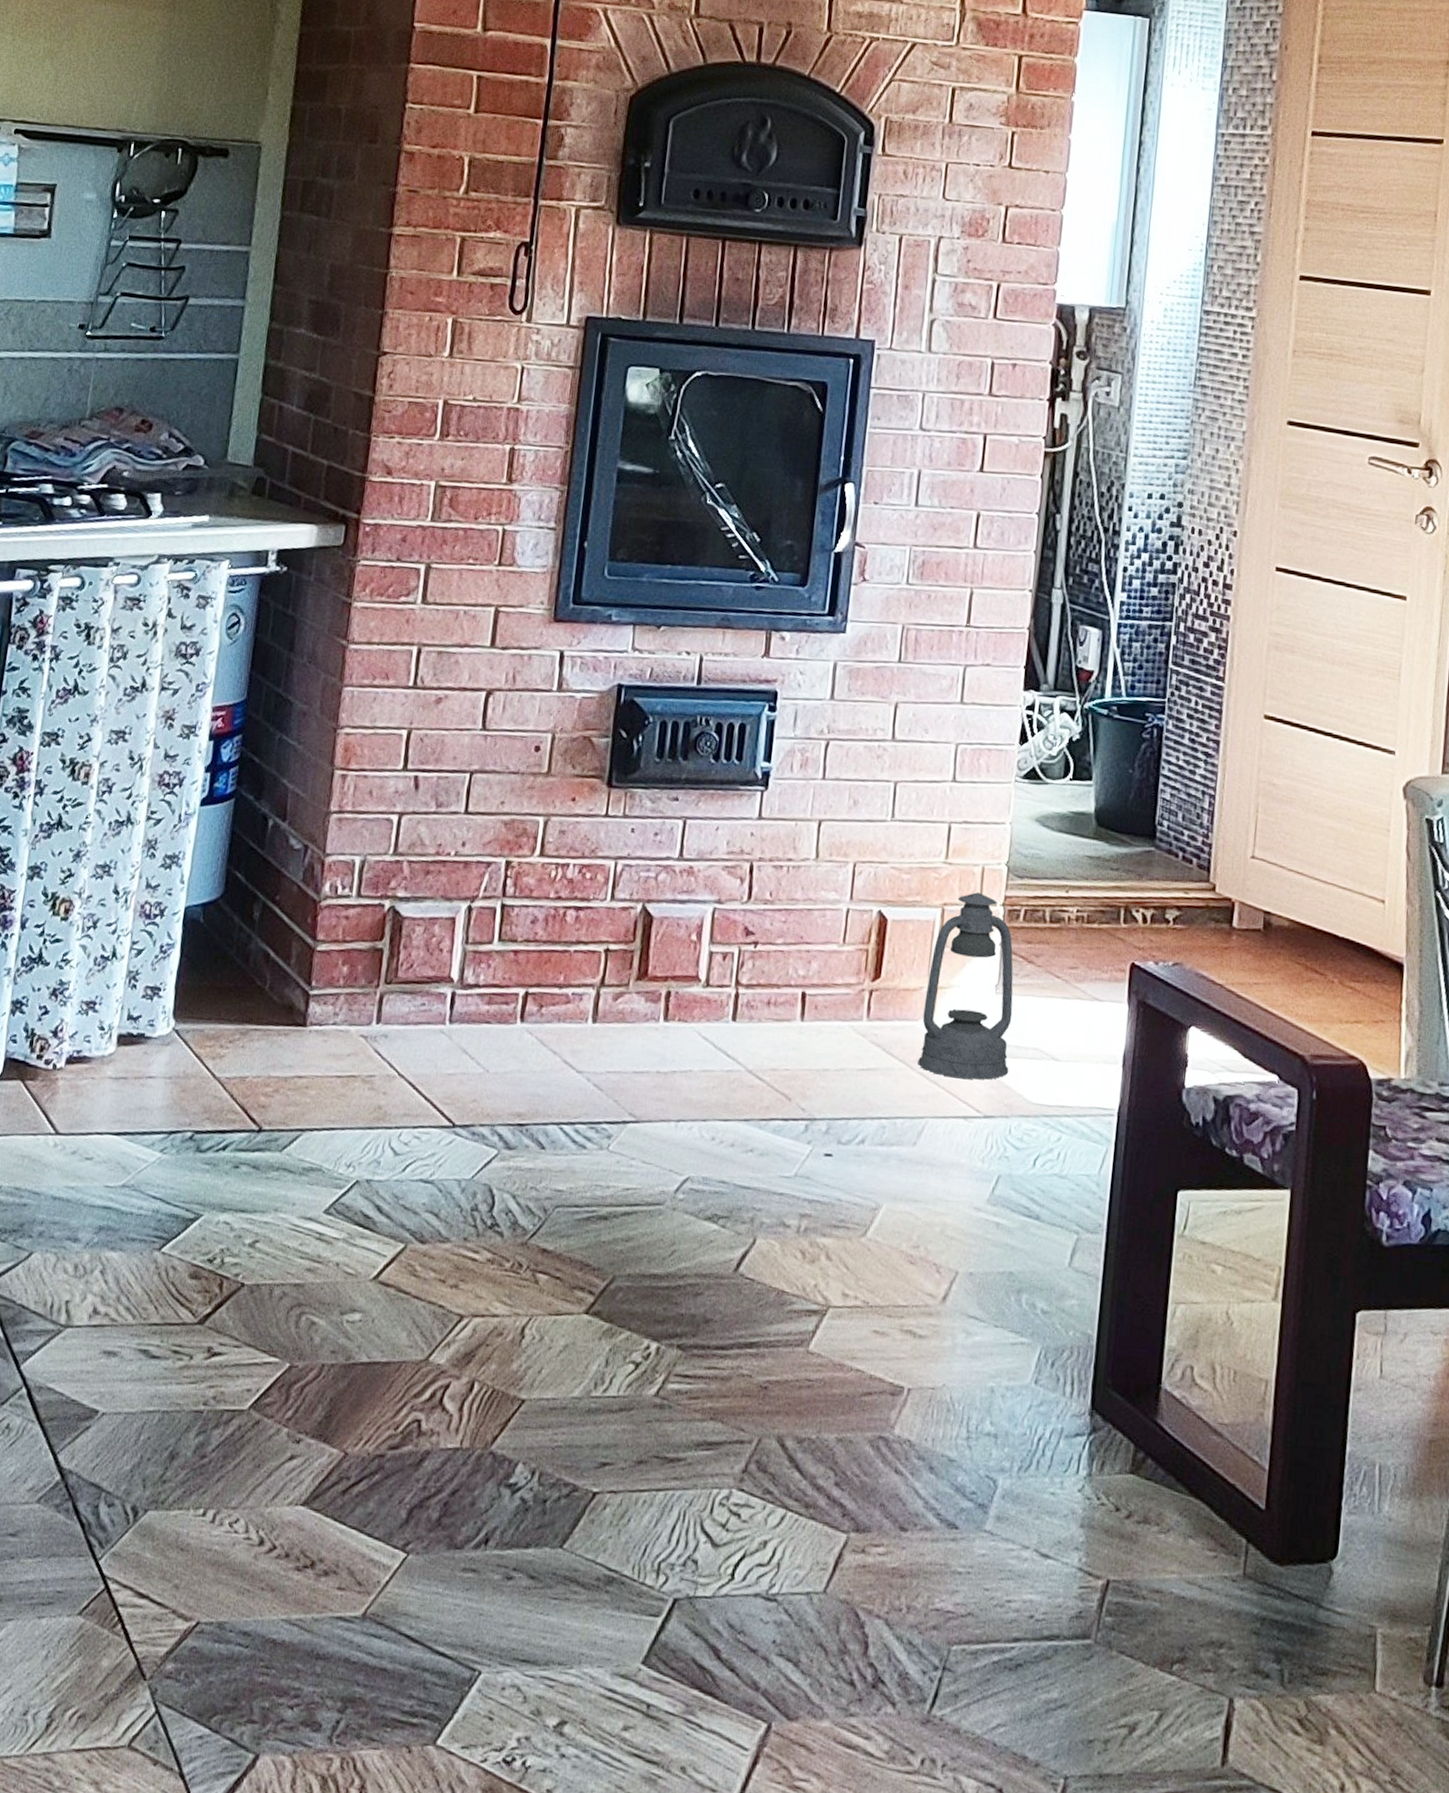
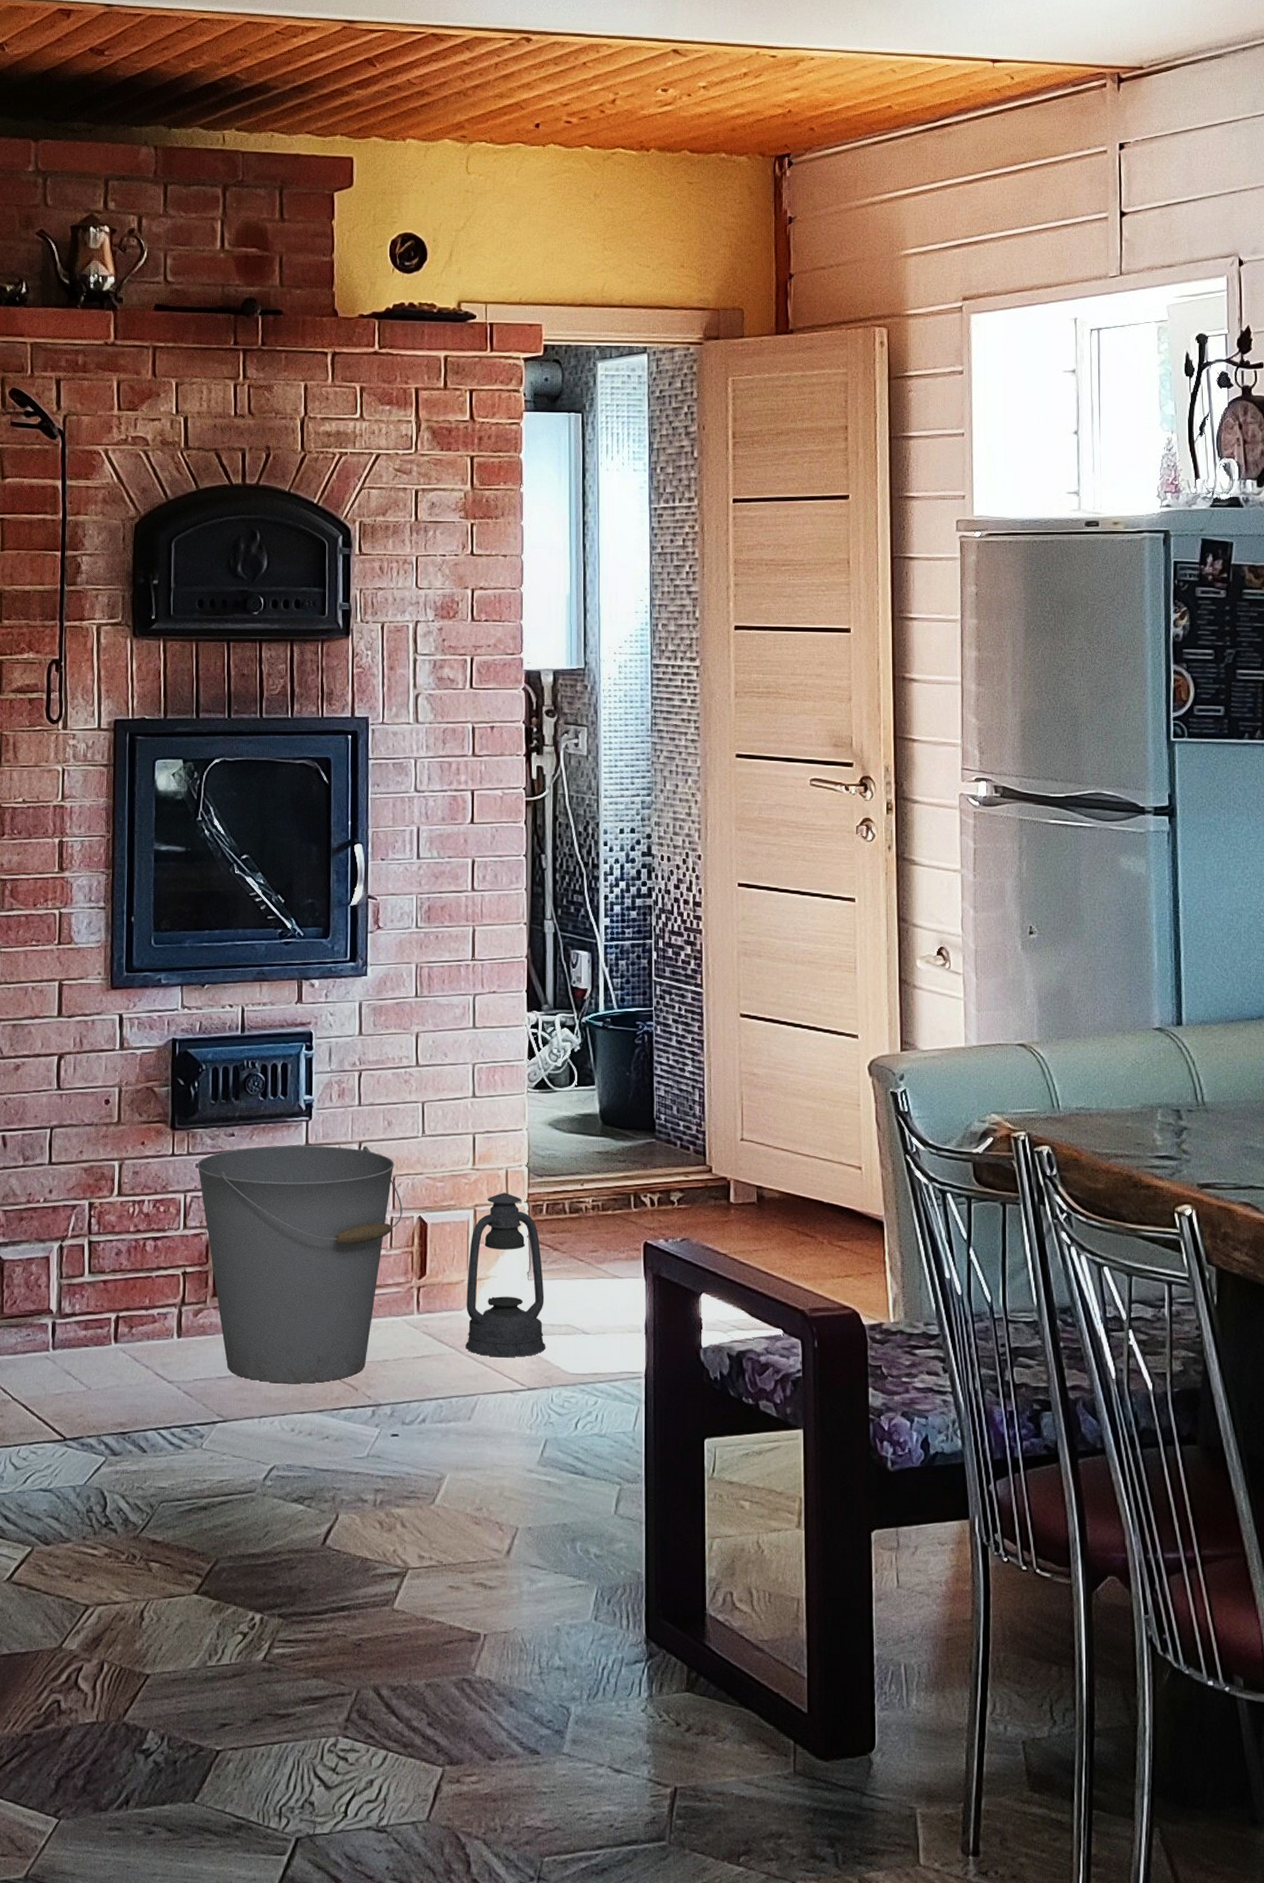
bucket: none [632,815,862,1088] -> present [197,1145,403,1384]

